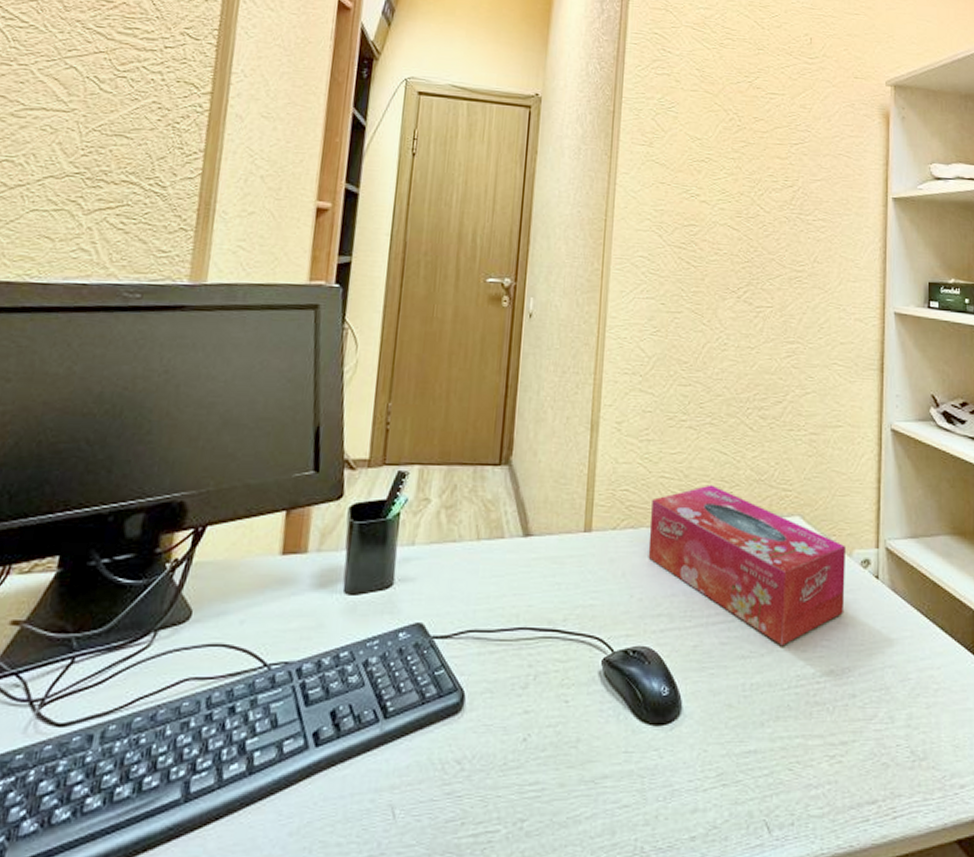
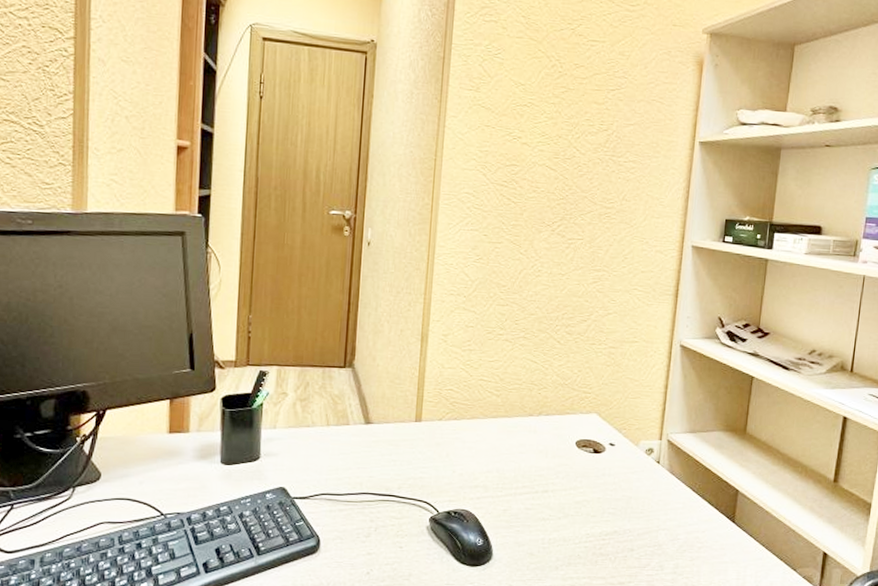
tissue box: present [648,484,847,645] -> none [468,387,635,511]

